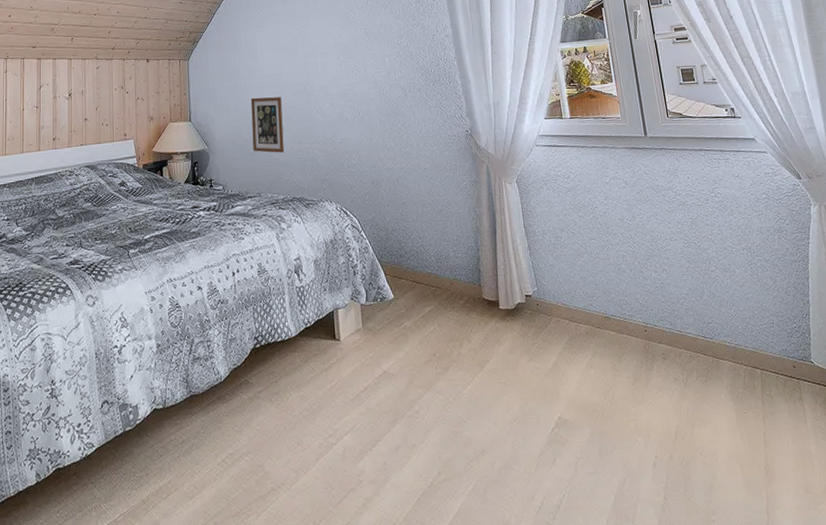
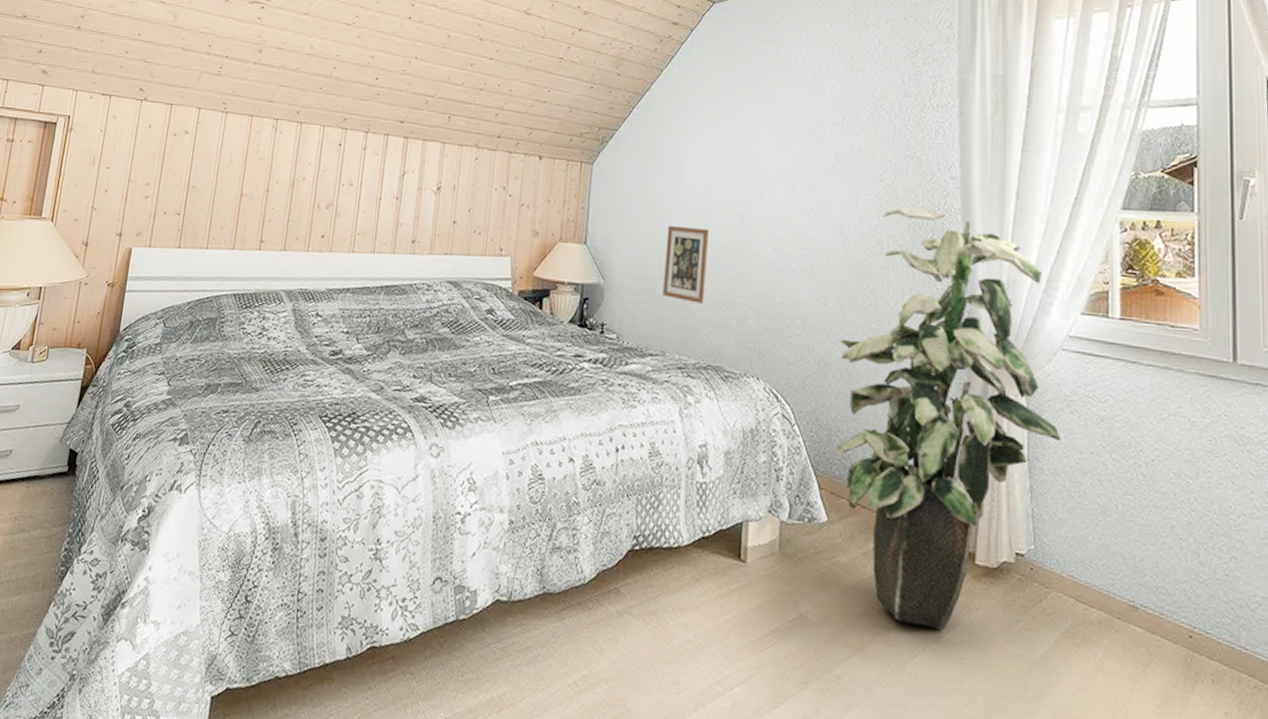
indoor plant: none [386,59,544,362] -> present [833,206,1061,629]

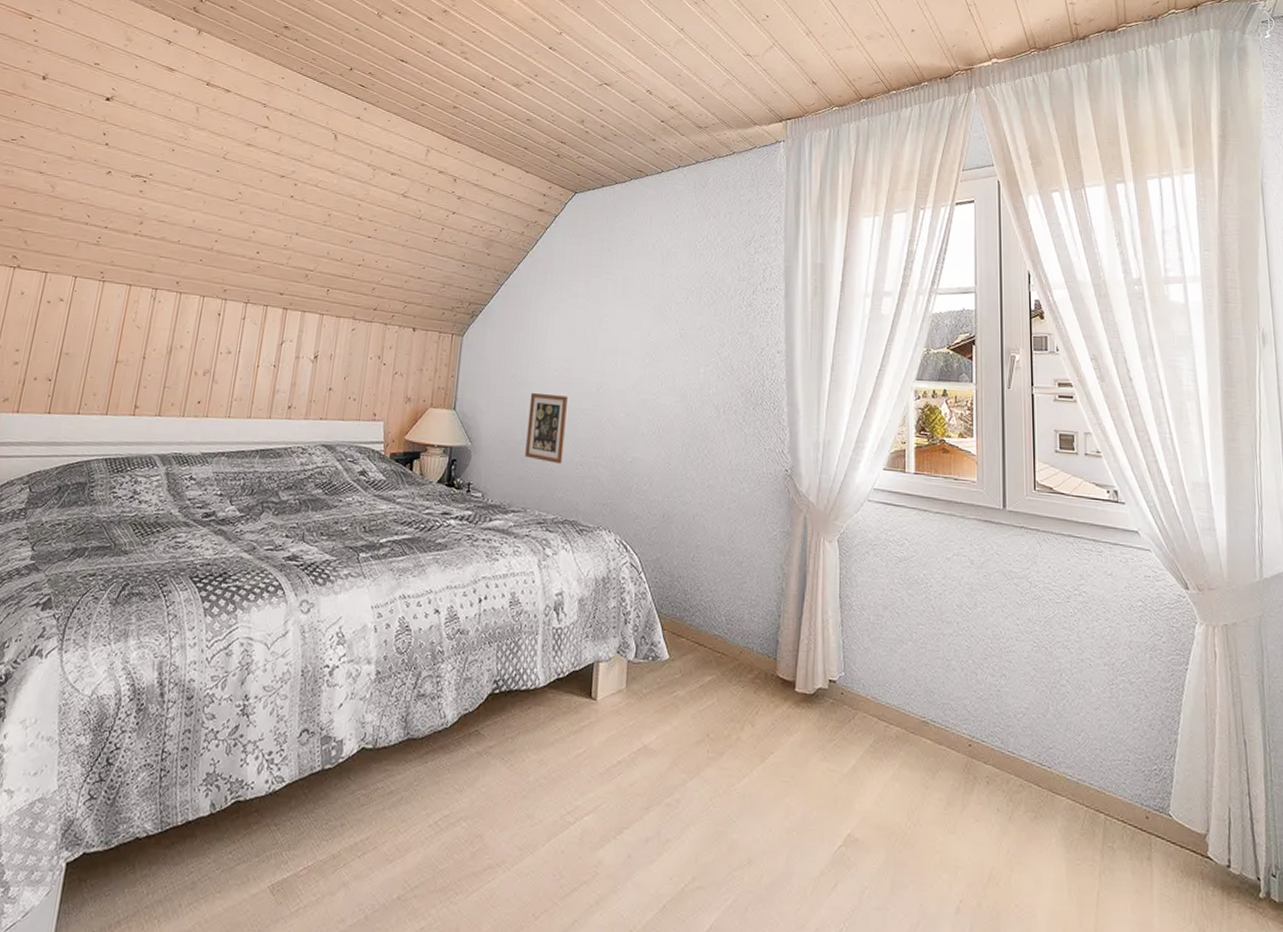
indoor plant: present [833,206,1061,629] -> none [675,376,867,751]

